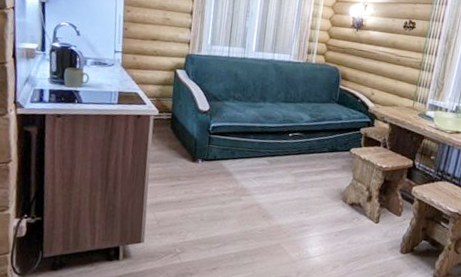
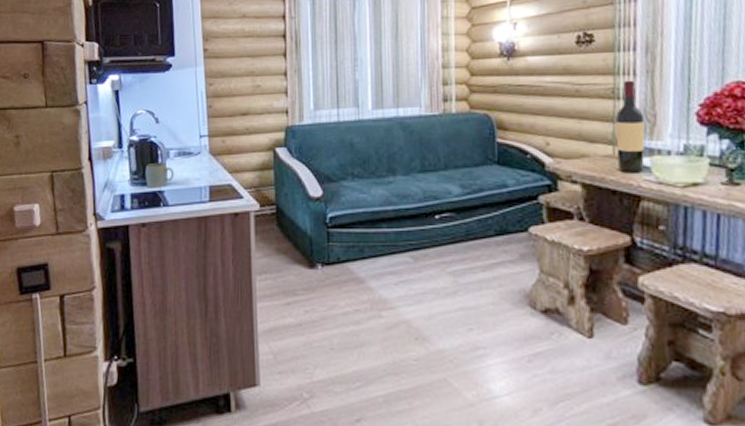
wine bottle: none [414,58,436,121] -> present [615,80,645,173]

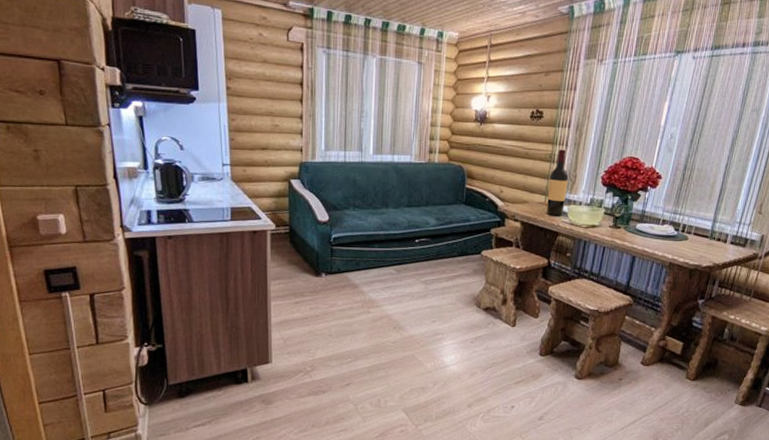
mug: present [145,162,174,188] -> none [170,184,198,207]

